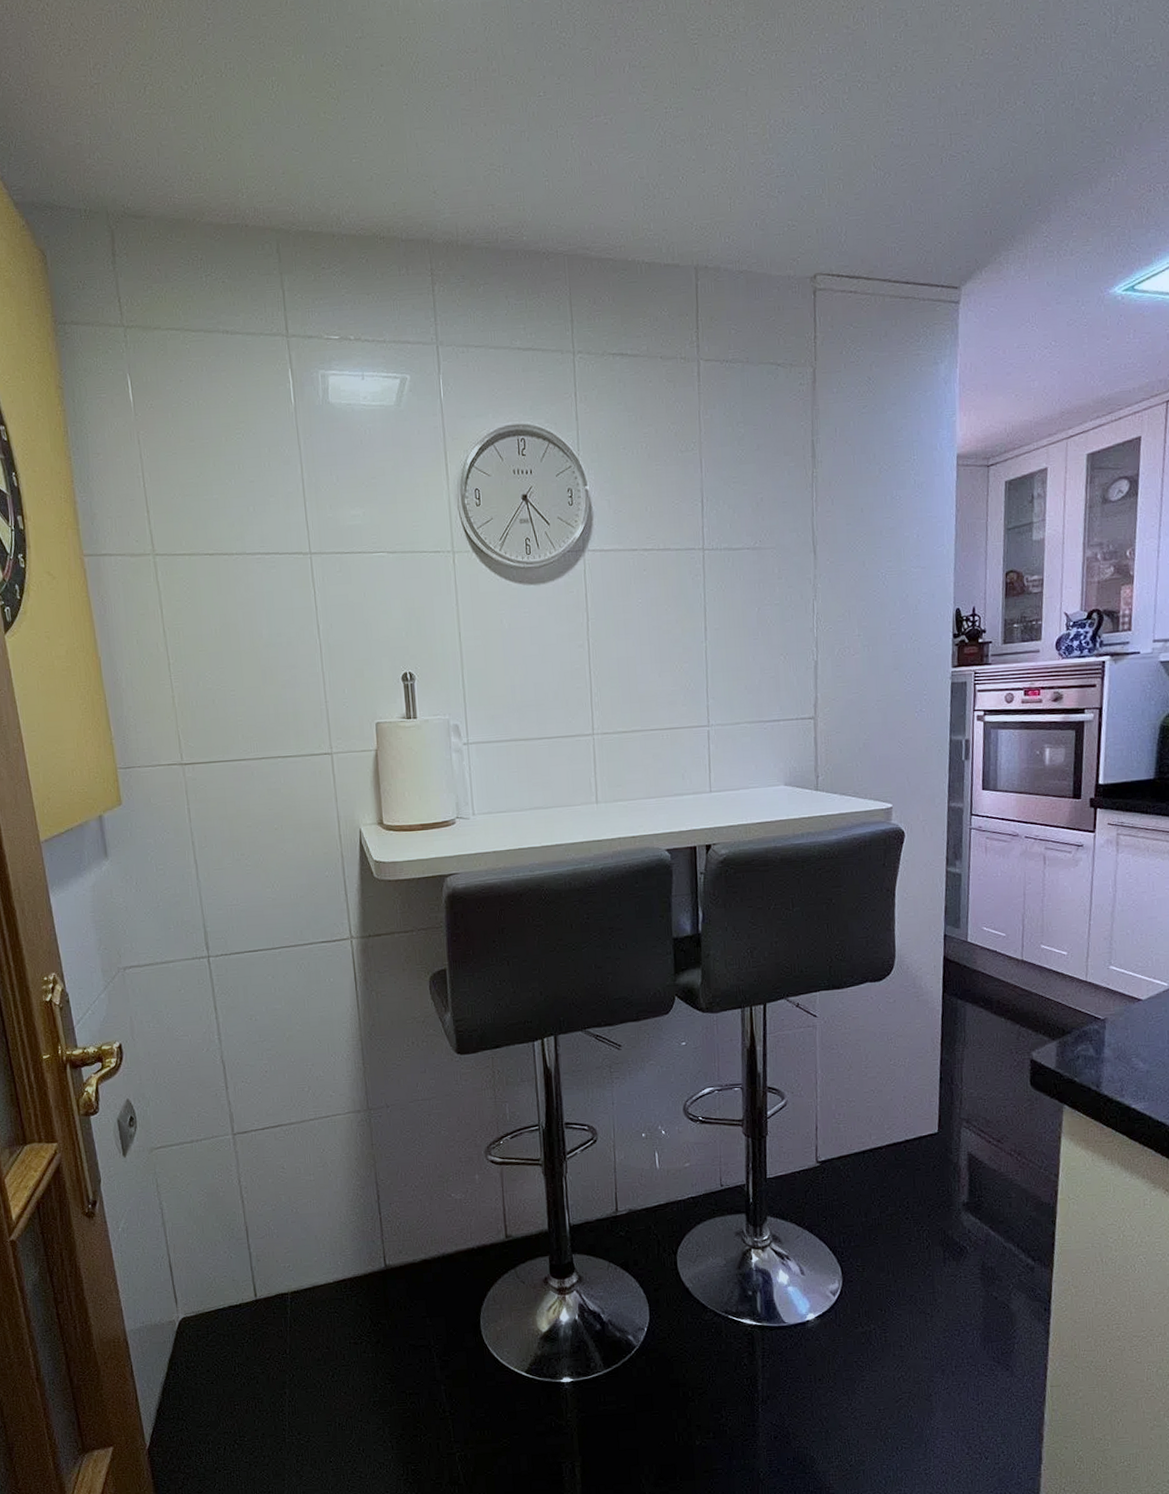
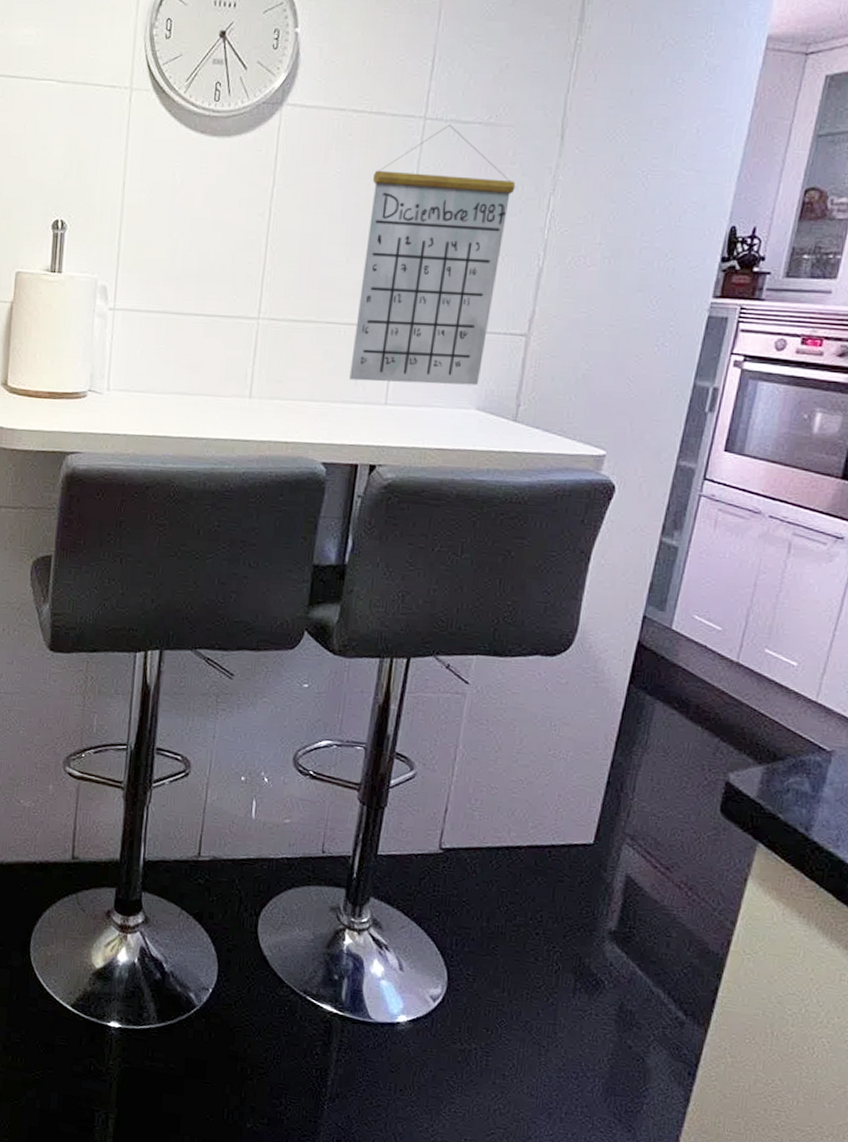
calendar: none [668,552,785,776] -> present [349,124,516,386]

